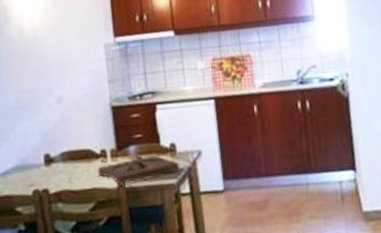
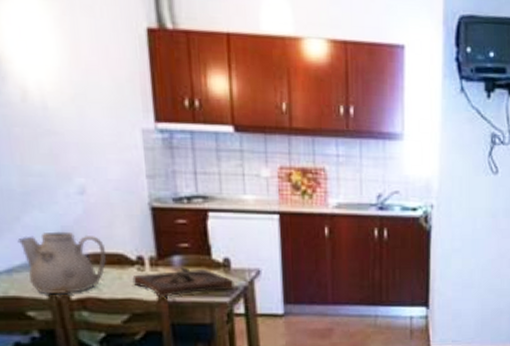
teapot: none [11,135,78,191] -> present [17,231,107,294]

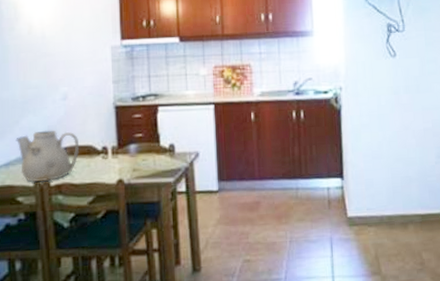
wooden tray: present [132,267,235,299] -> none [98,153,178,182]

